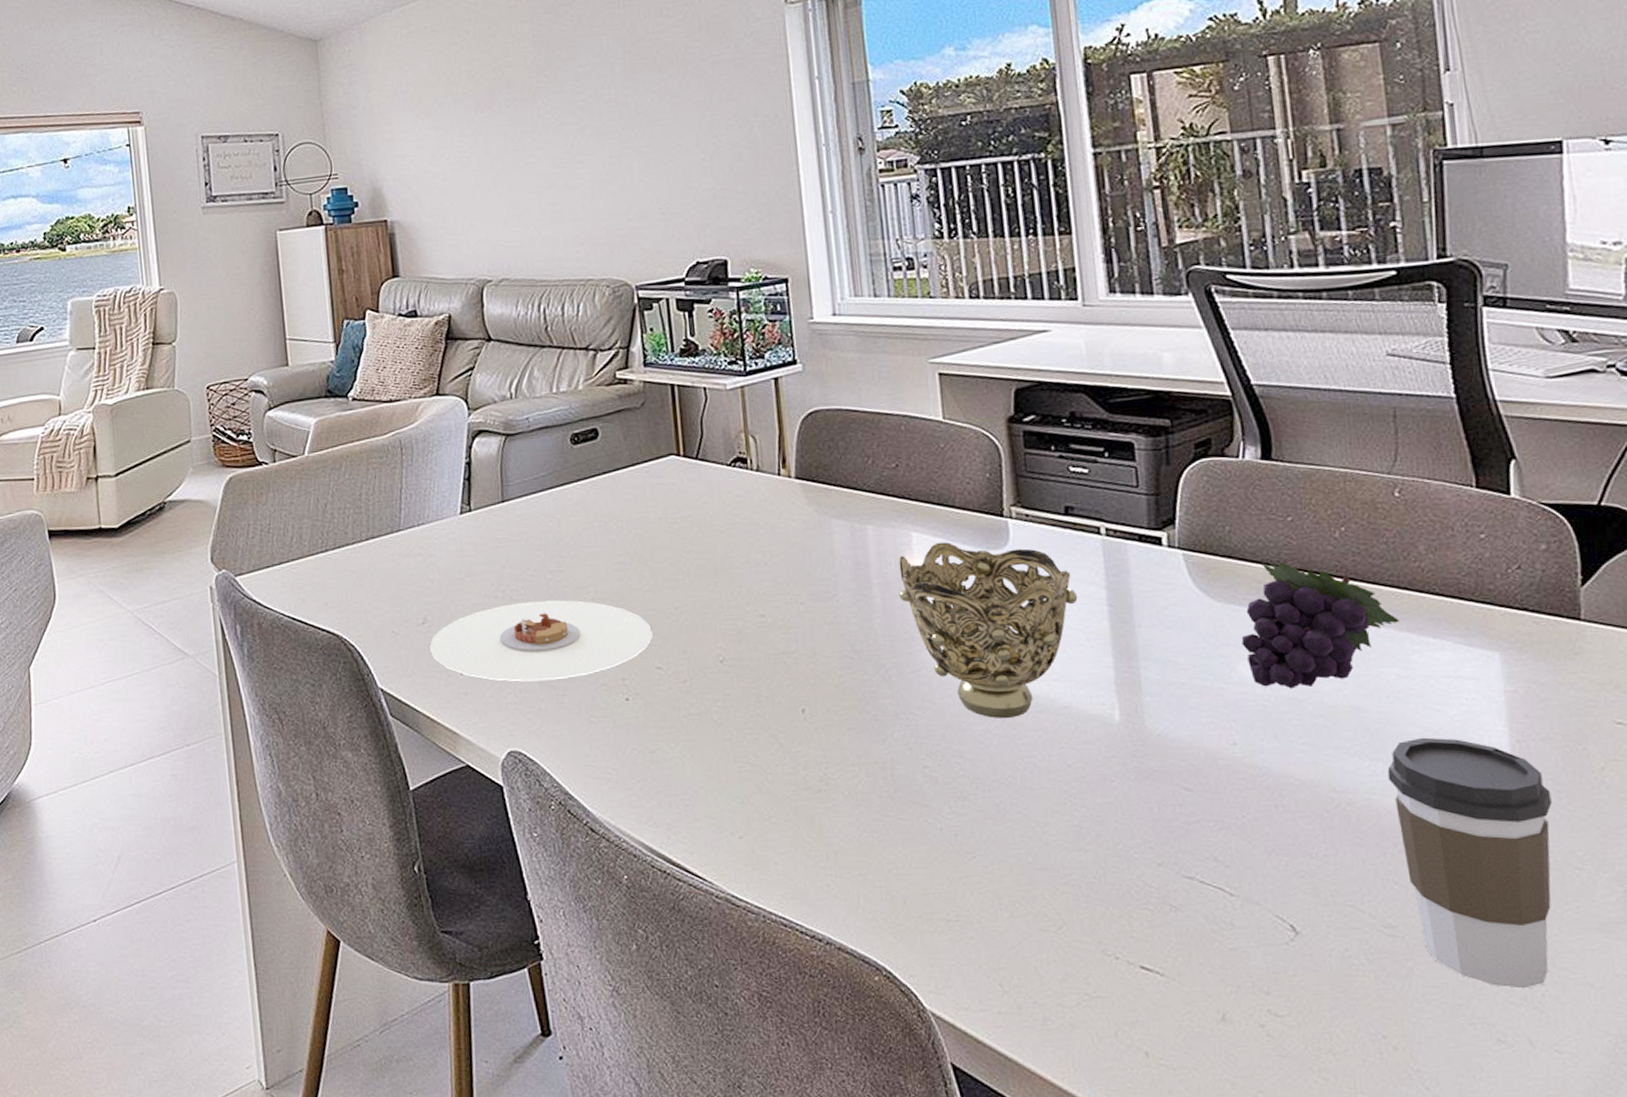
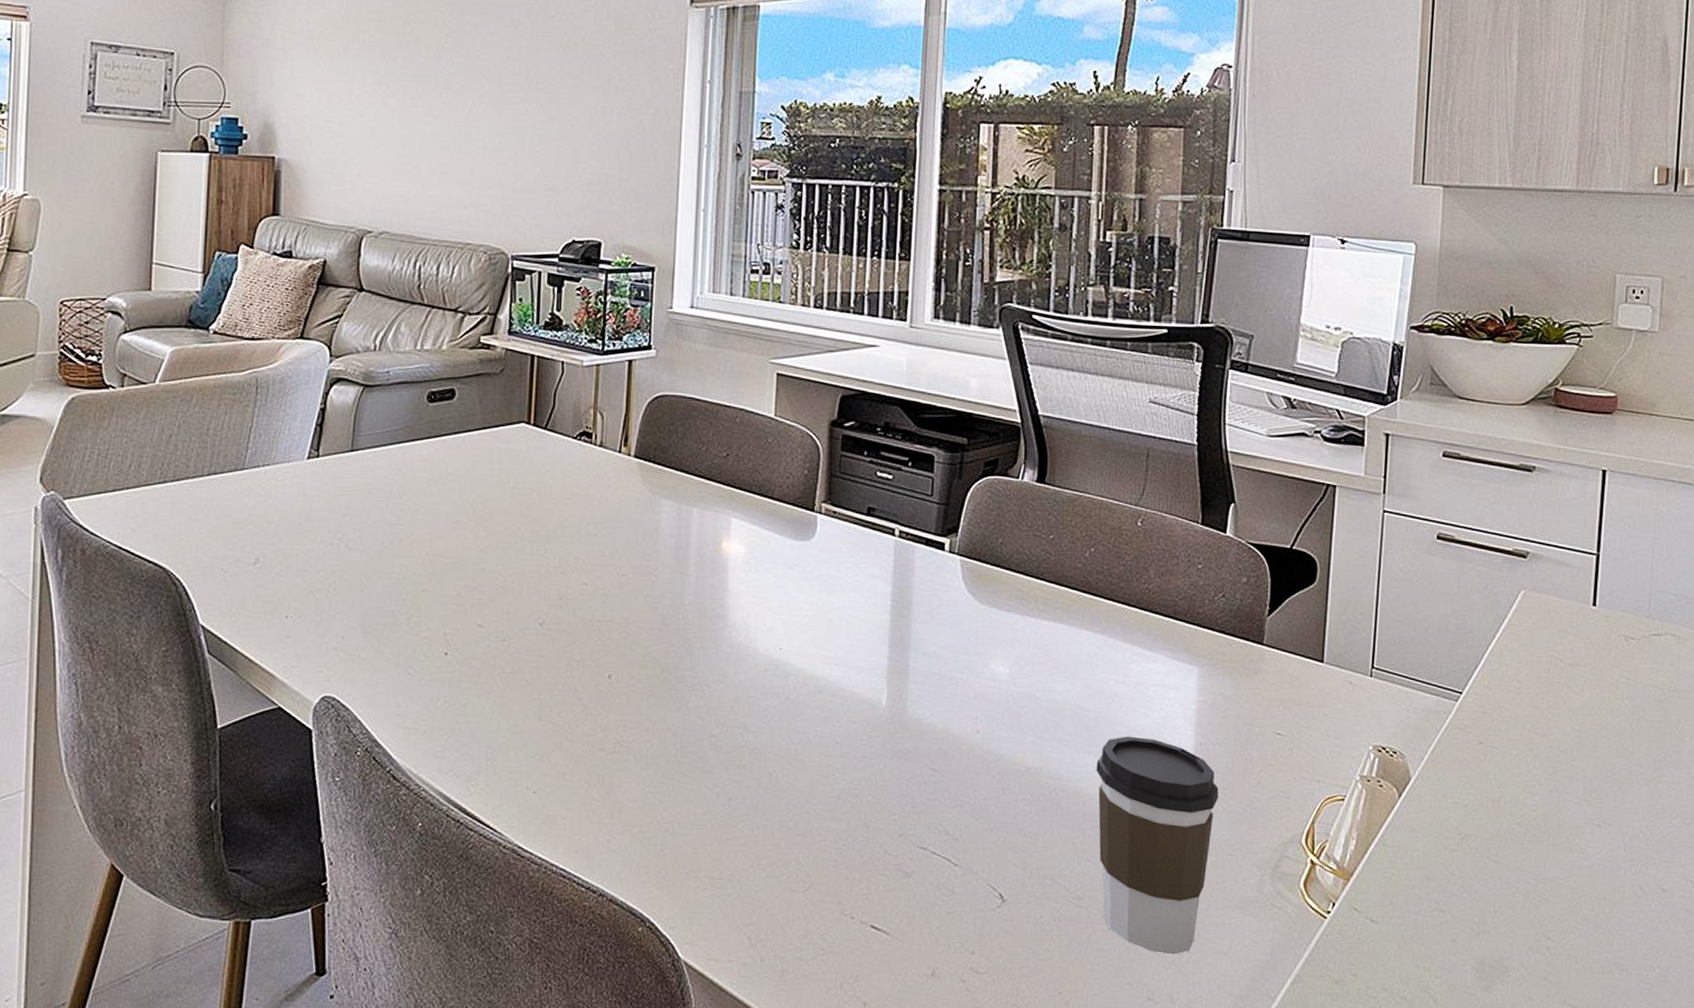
plate: present [429,600,653,681] -> none [256,551,480,629]
decorative bowl: present [898,542,1078,718] -> none [712,529,867,696]
fruit: present [1241,562,1399,689] -> none [997,574,1125,686]

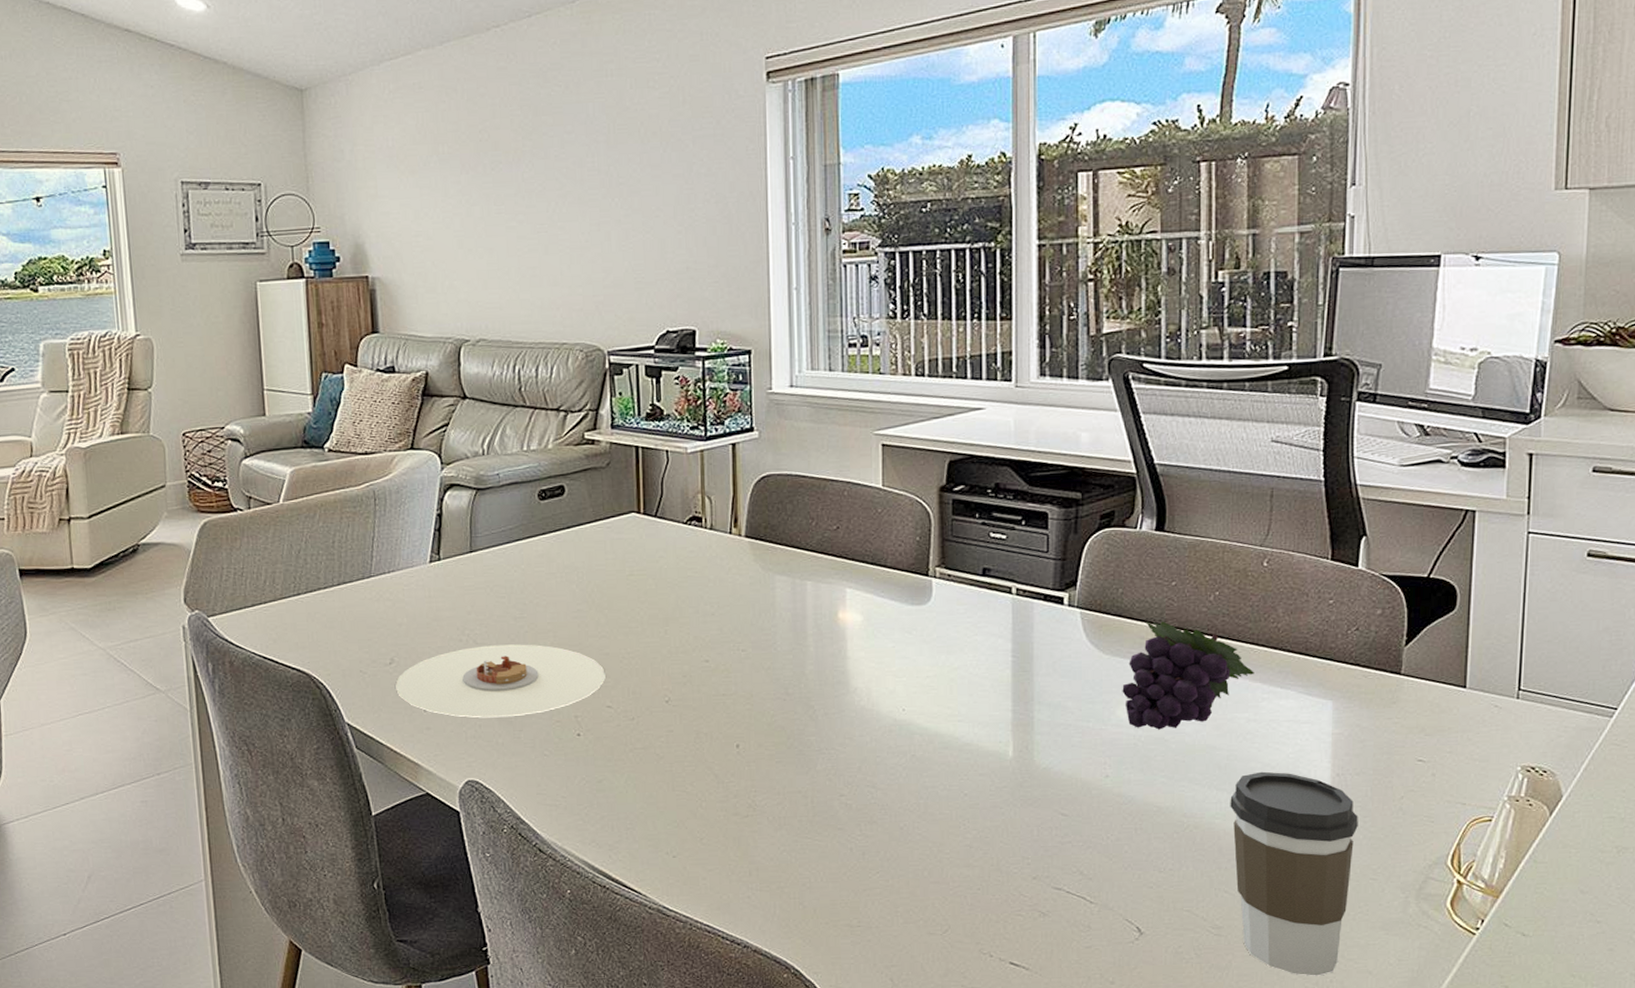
plate: none [256,551,480,629] -> present [394,644,606,717]
fruit: none [997,574,1125,686] -> present [1122,621,1254,730]

